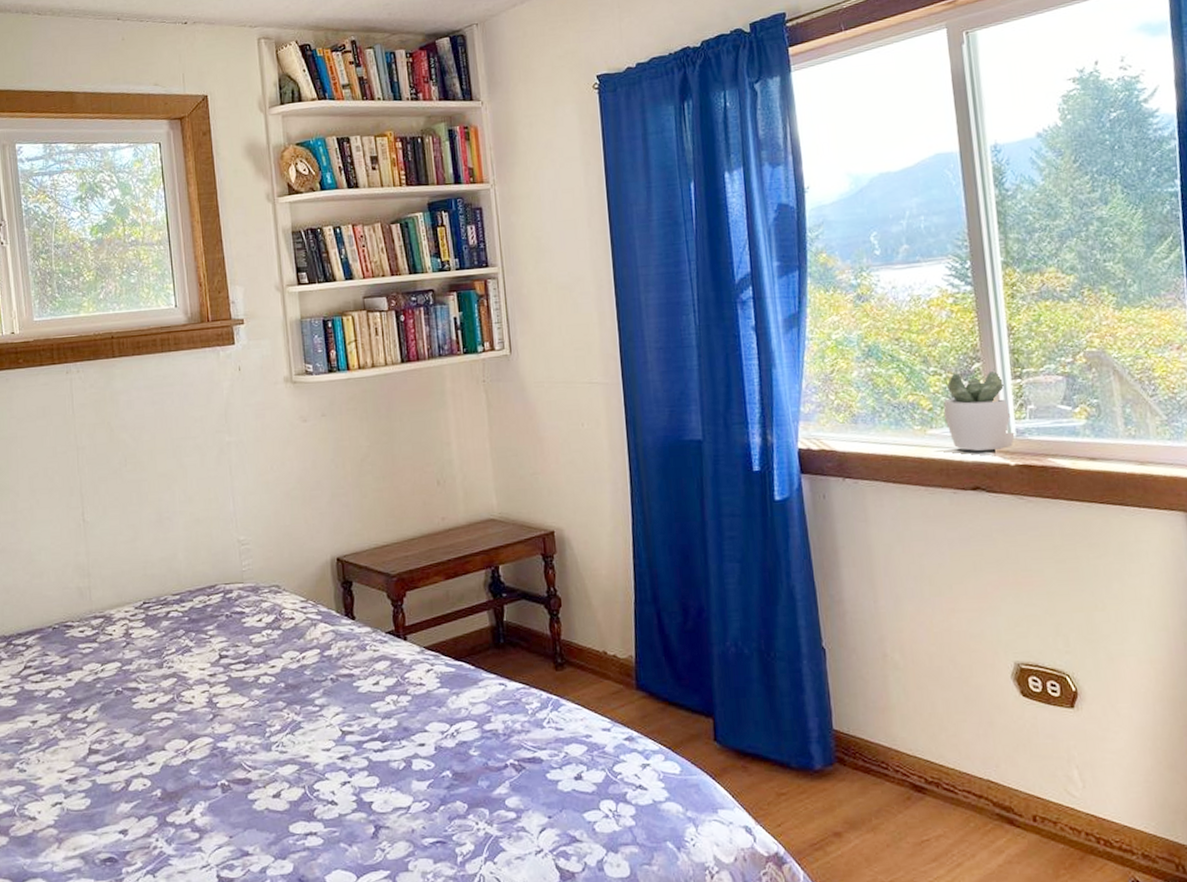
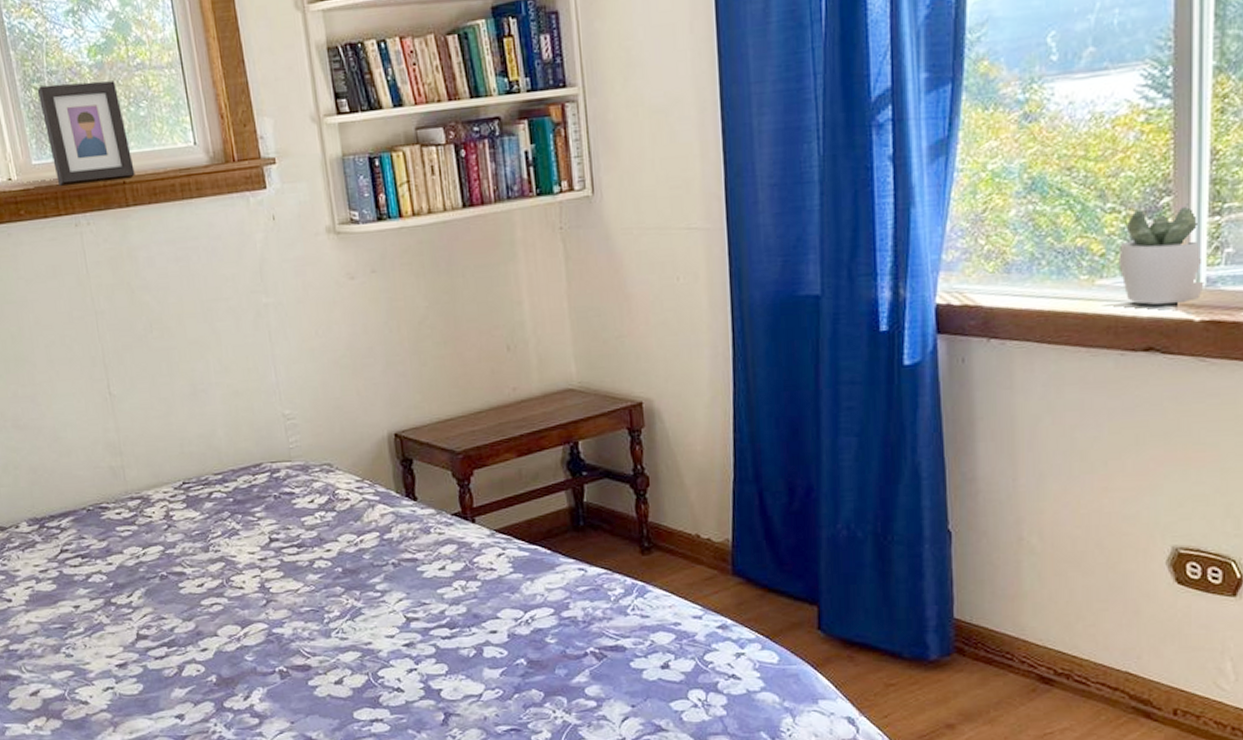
picture frame: none [44,254,122,340] -> present [37,81,135,187]

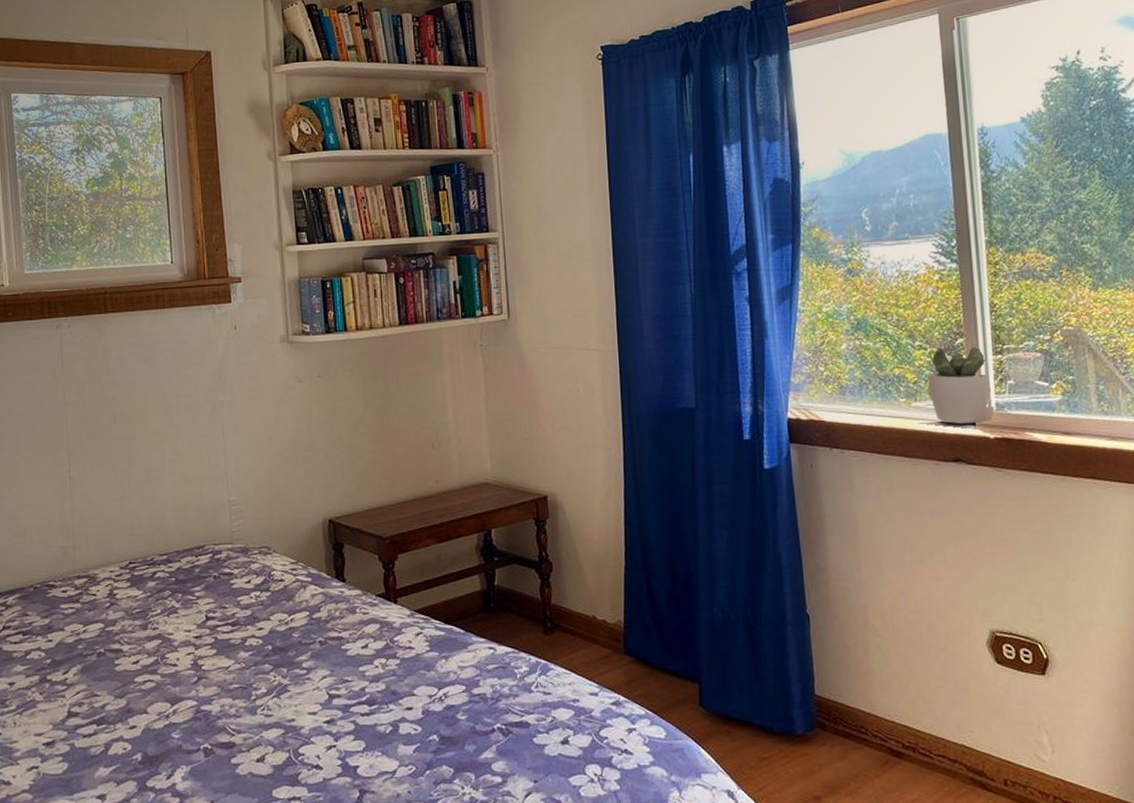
picture frame: present [37,81,135,187] -> none [37,207,116,294]

